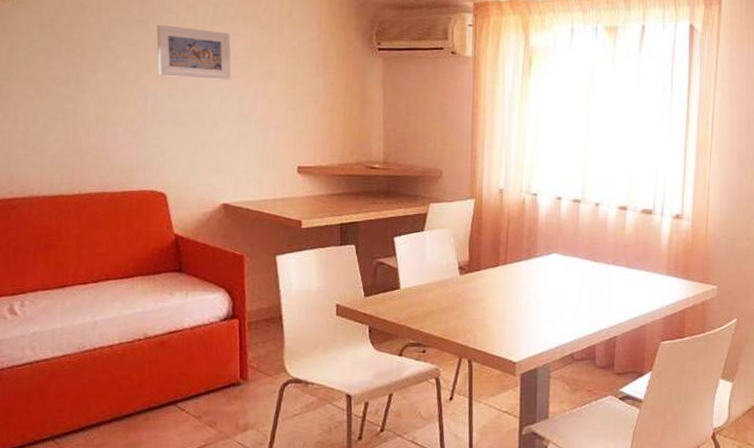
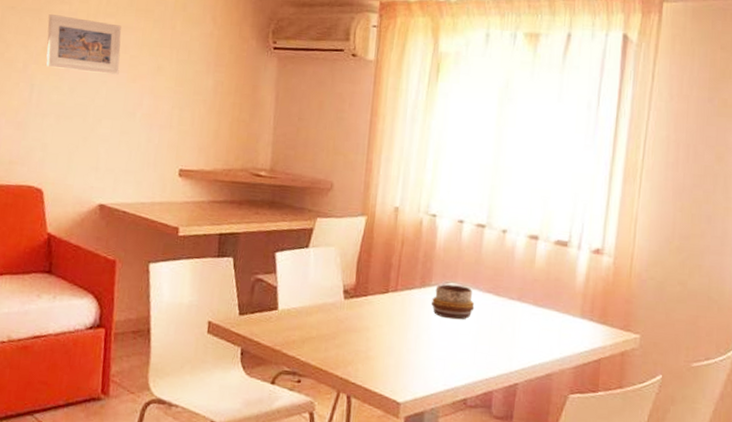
decorative bowl: none [538,255,576,285] -> present [432,284,475,320]

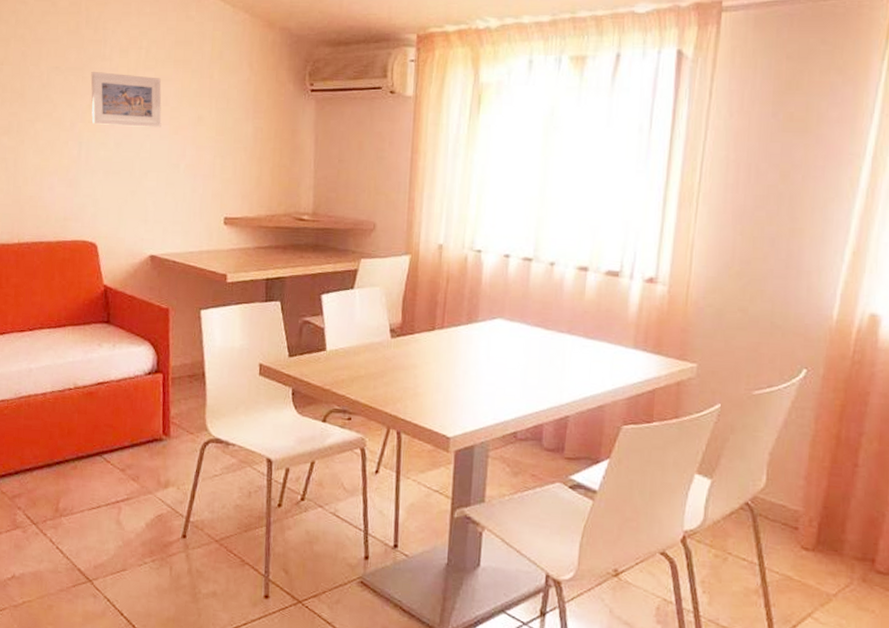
decorative bowl: present [432,284,475,320] -> none [479,319,523,355]

